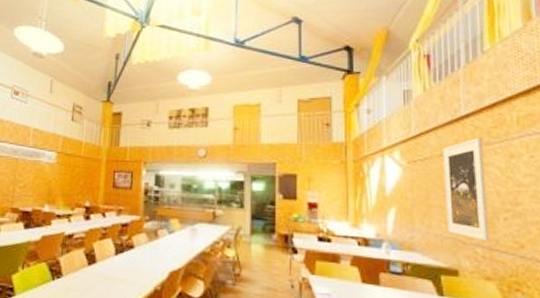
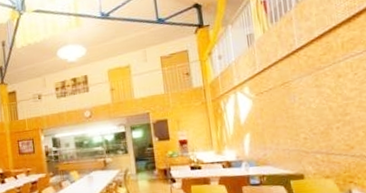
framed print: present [443,137,489,241] -> none [283,64,326,148]

